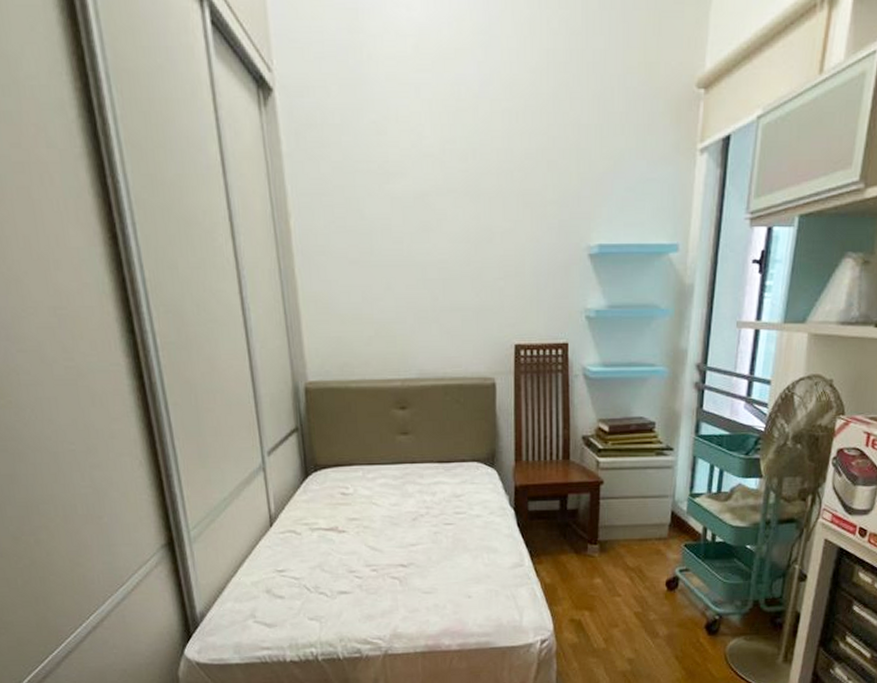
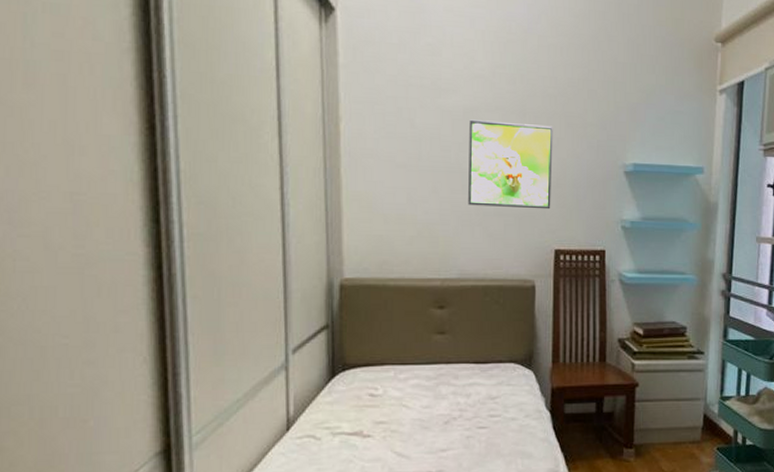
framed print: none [420,205,510,302] -> present [468,119,553,210]

